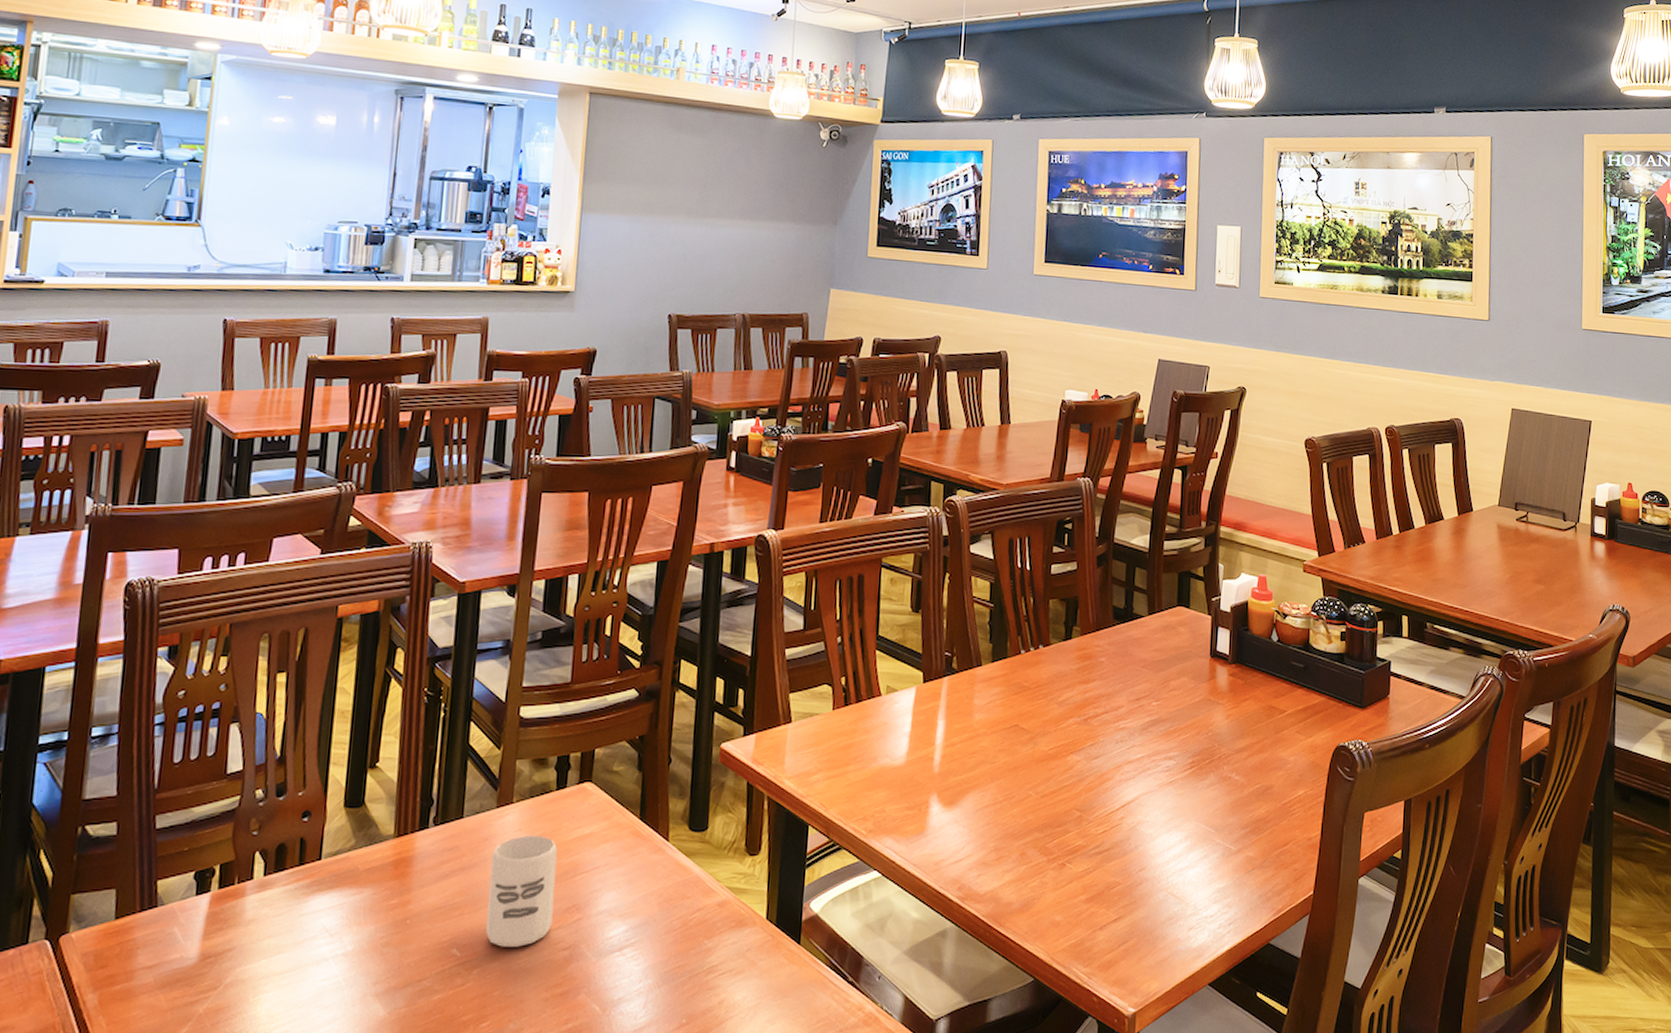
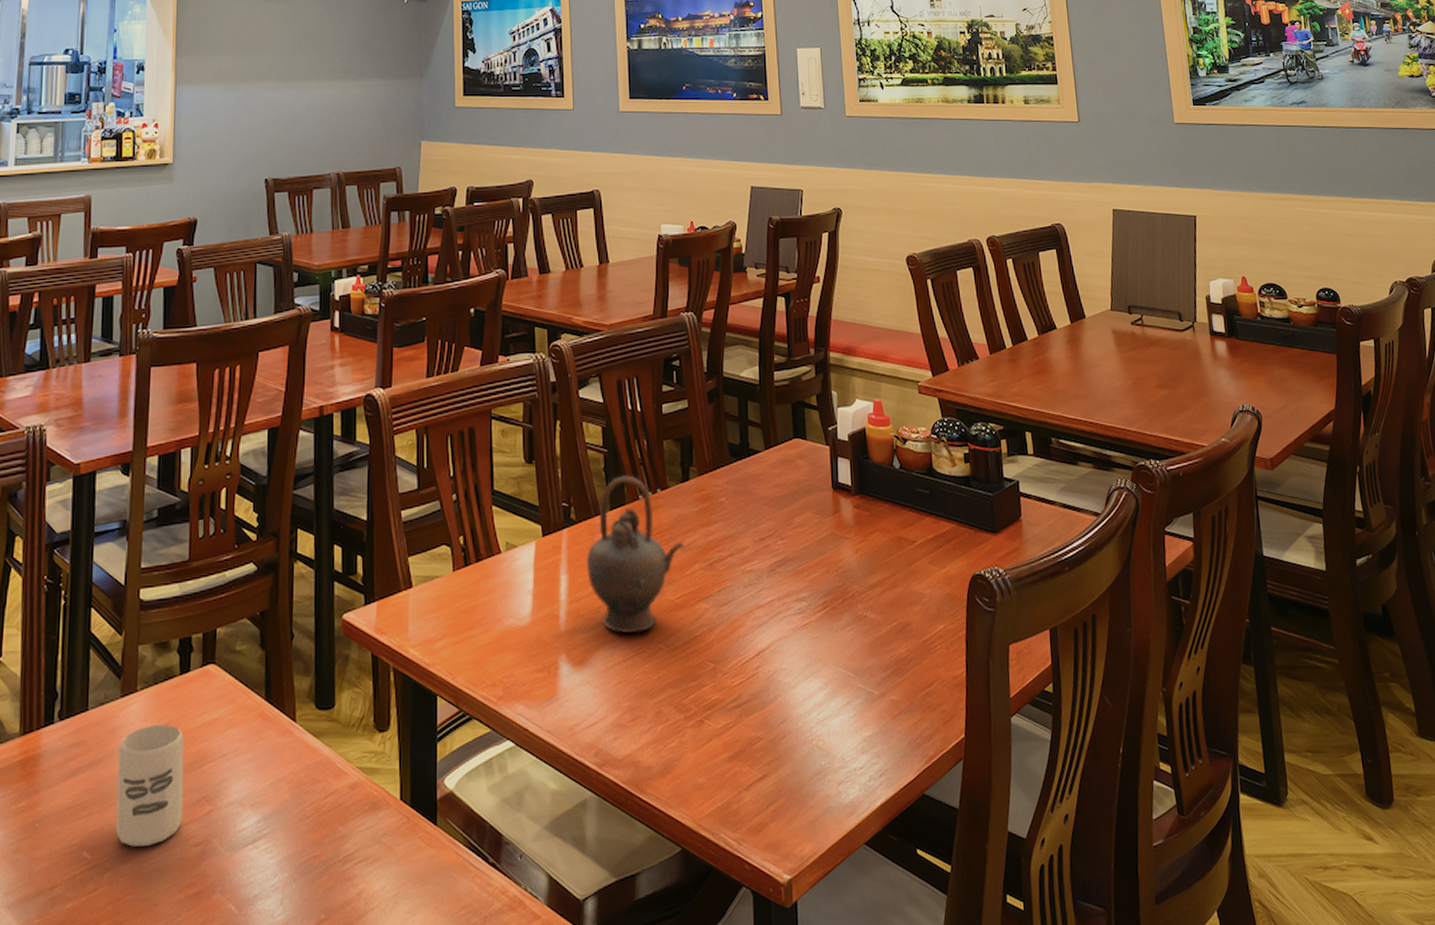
teapot: none [964,630,1061,780] -> present [587,475,684,633]

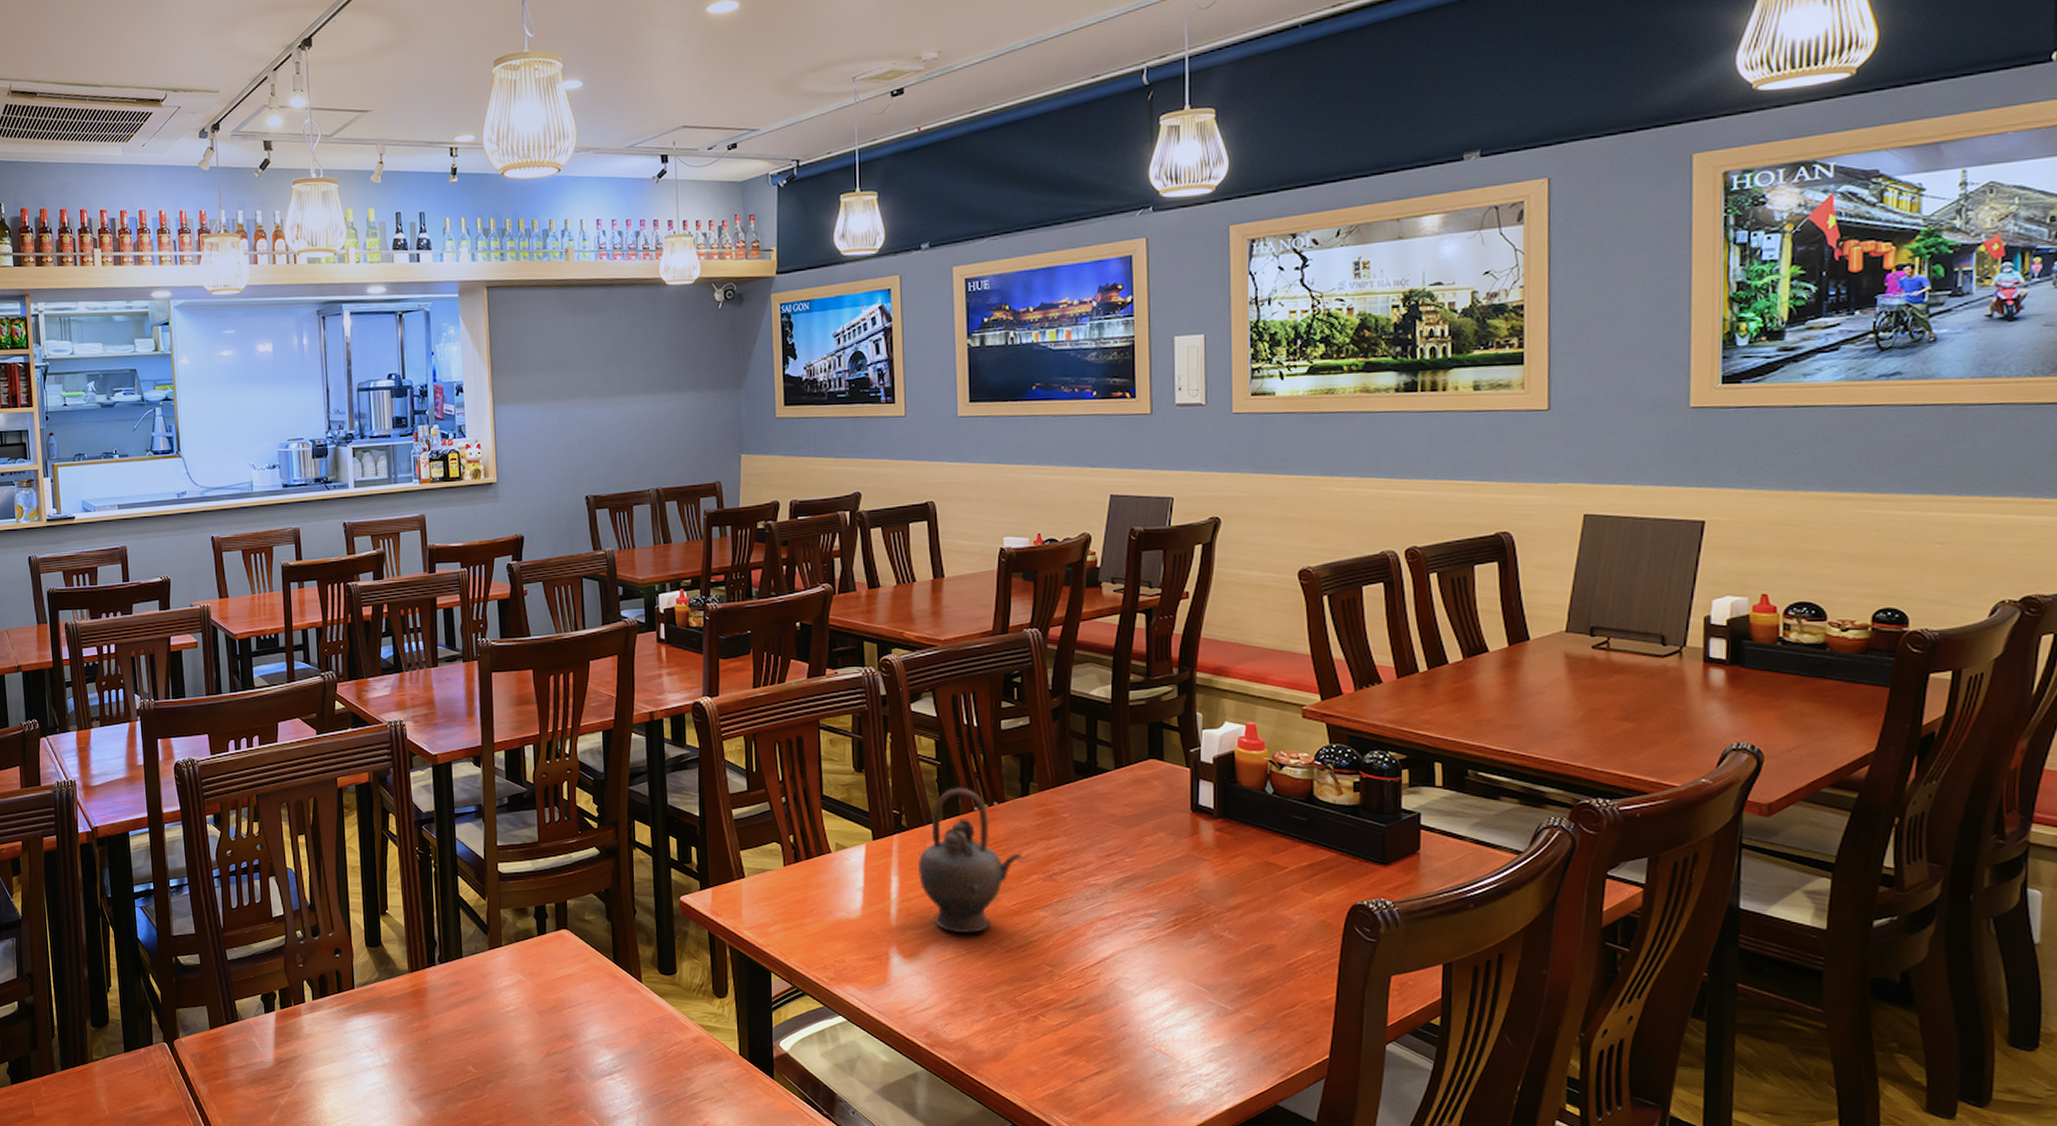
cup: present [116,724,185,847] -> none [490,974,548,1067]

